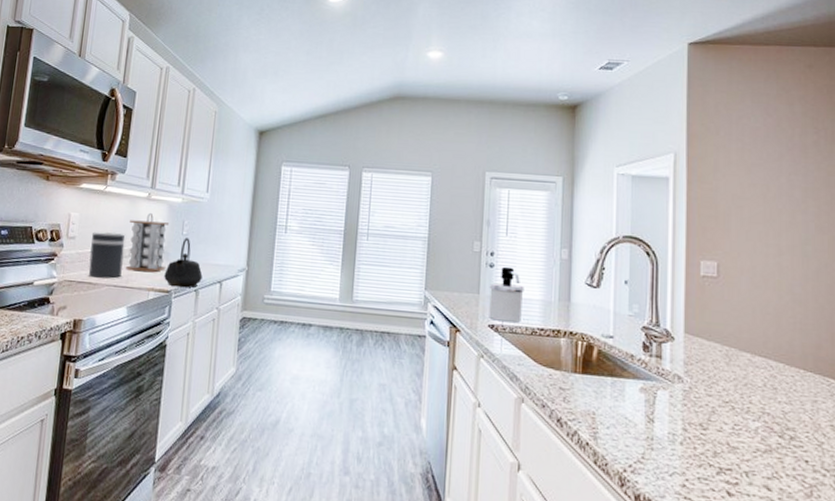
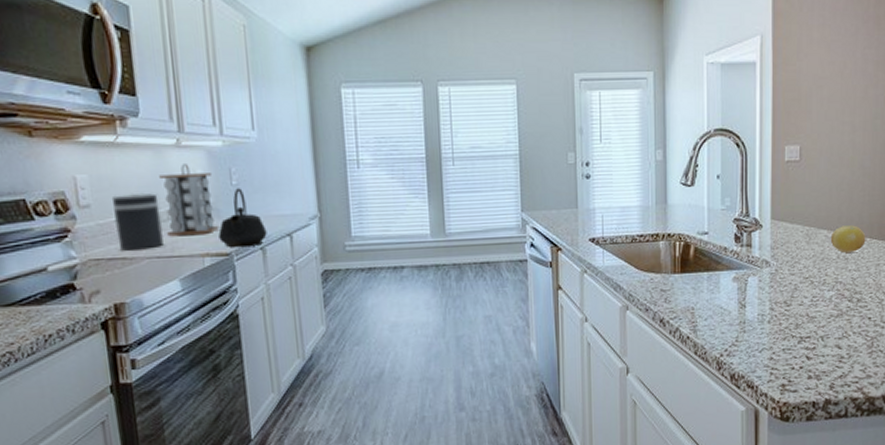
soap dispenser: present [489,266,524,323] -> none [587,175,622,233]
fruit: none [754,351,799,383] -> present [830,225,866,253]

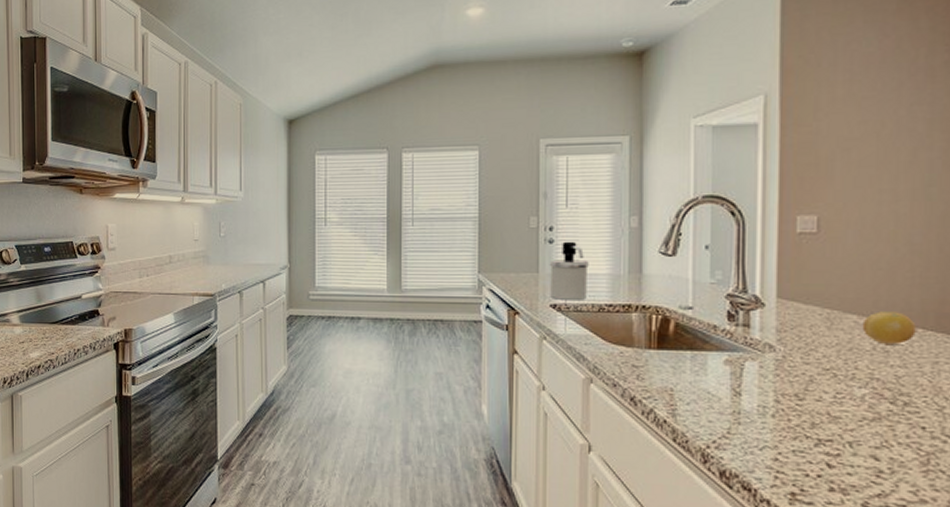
cylinder: present [111,192,164,251] -> none [130,240,166,287]
spice rack: present [159,162,220,237] -> none [166,216,208,278]
kettle: present [218,188,267,248] -> none [207,239,245,290]
soap dispenser: none [587,175,622,233] -> present [549,241,589,300]

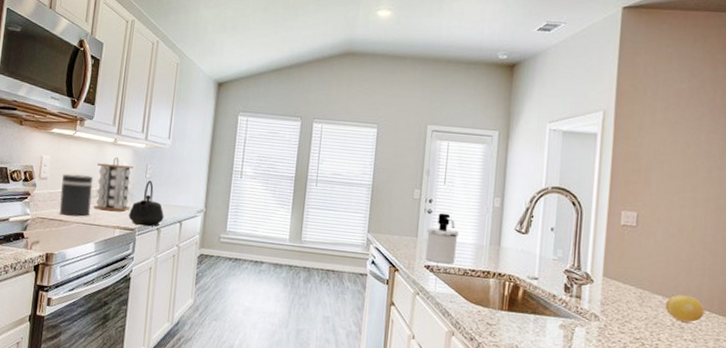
cylinder: none [130,240,166,287] -> present [59,173,93,216]
spice rack: none [166,216,208,278] -> present [94,156,134,212]
kettle: none [207,239,245,290] -> present [129,180,164,226]

